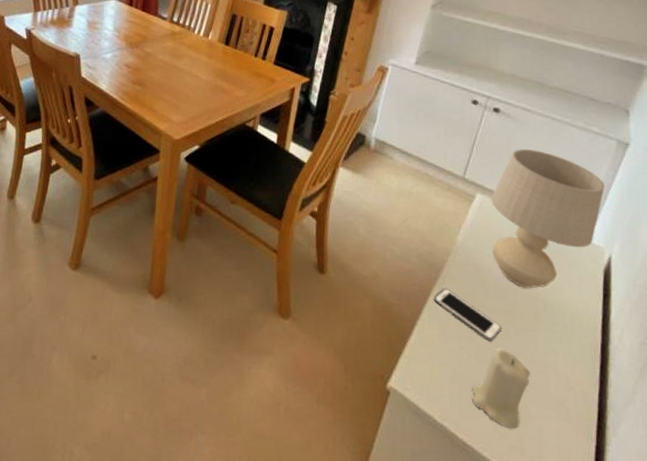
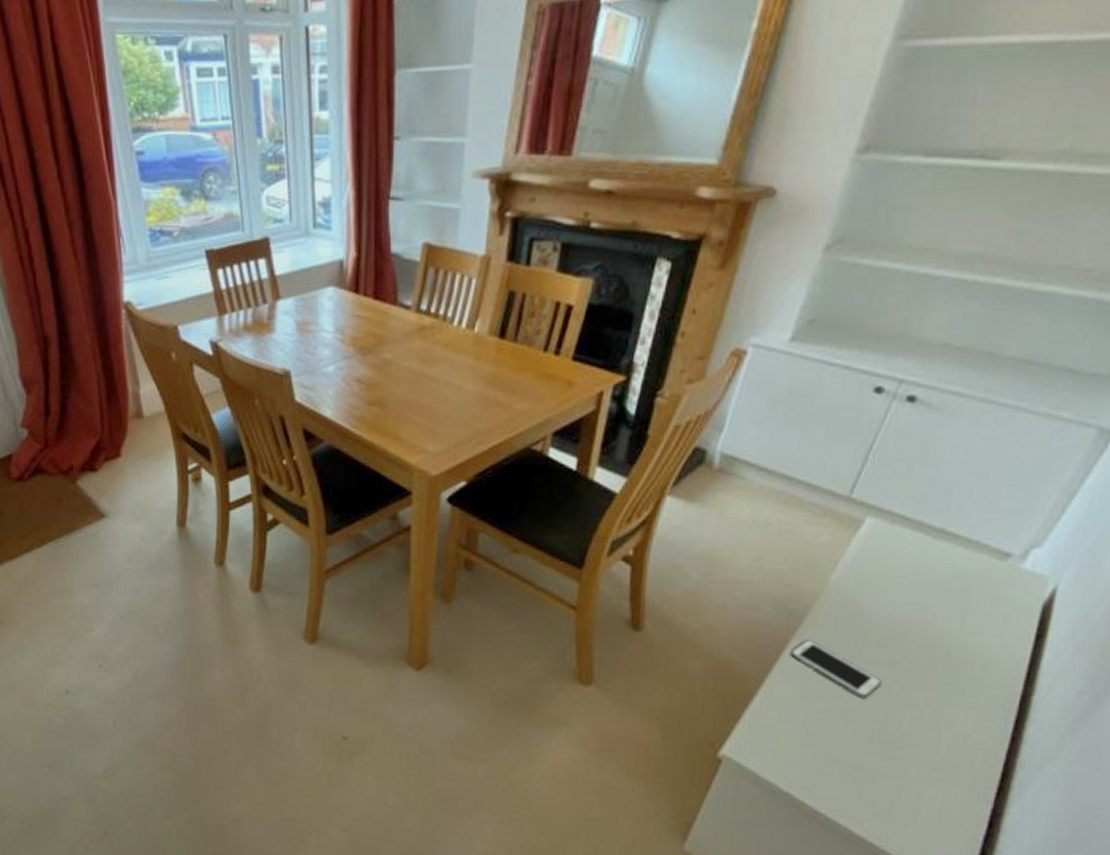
candle: present [472,348,530,428] -> none [831,706,915,793]
table lamp: present [491,149,605,289] -> none [880,451,1066,634]

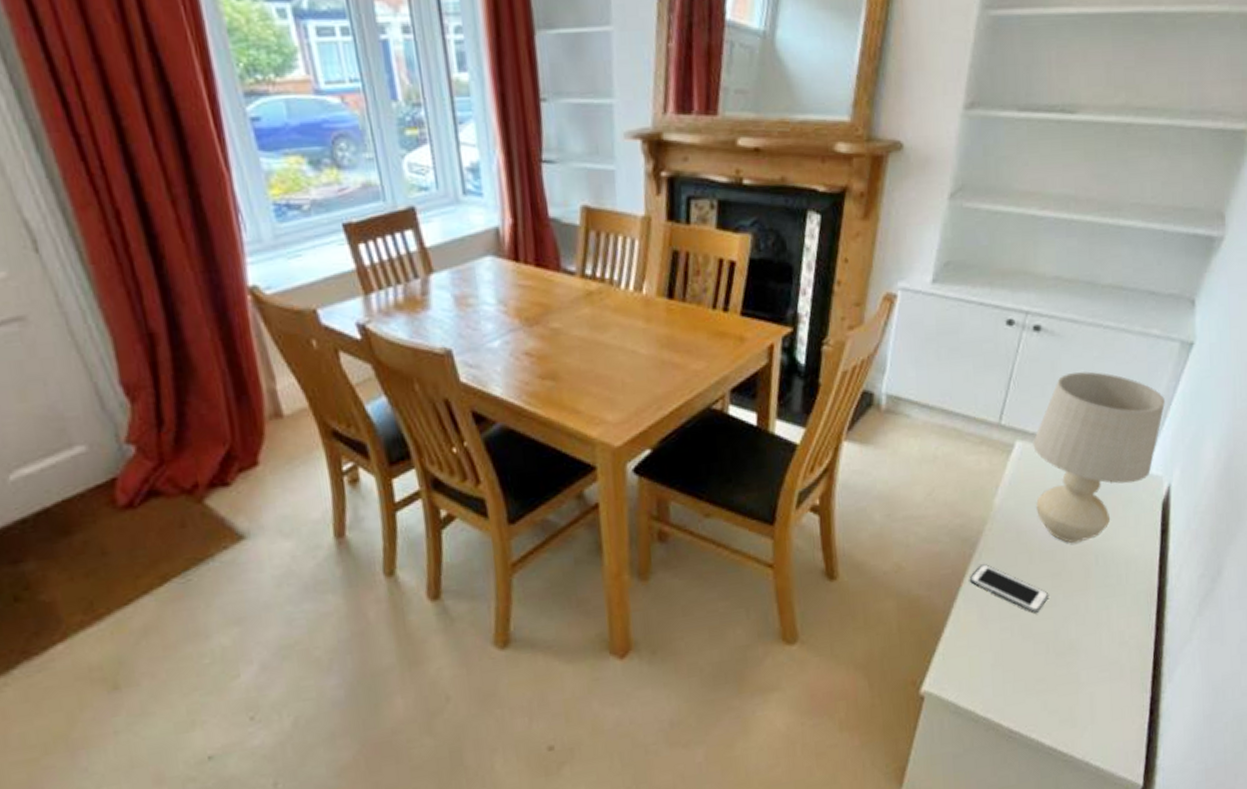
table lamp: none [880,451,1066,634] -> present [1033,371,1165,544]

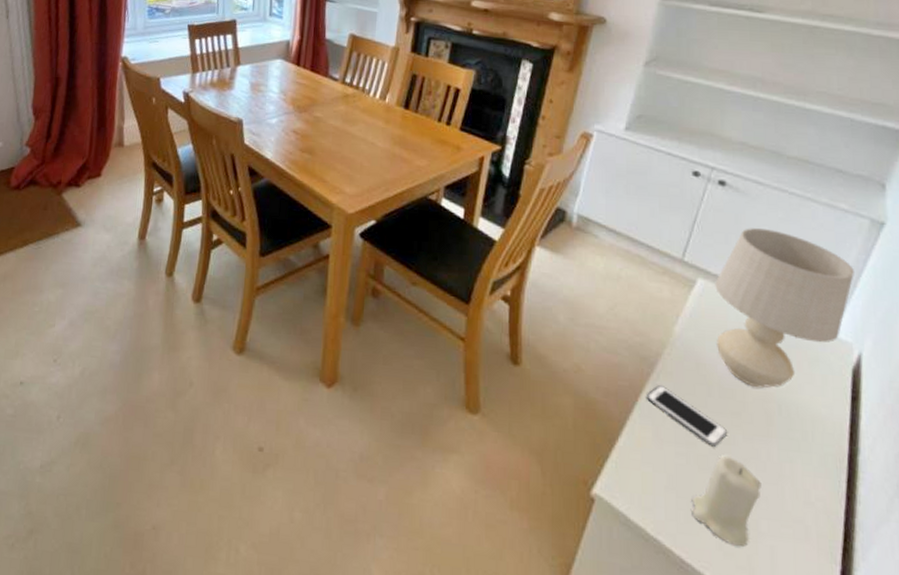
candle: none [1017,618,1081,703] -> present [691,455,762,547]

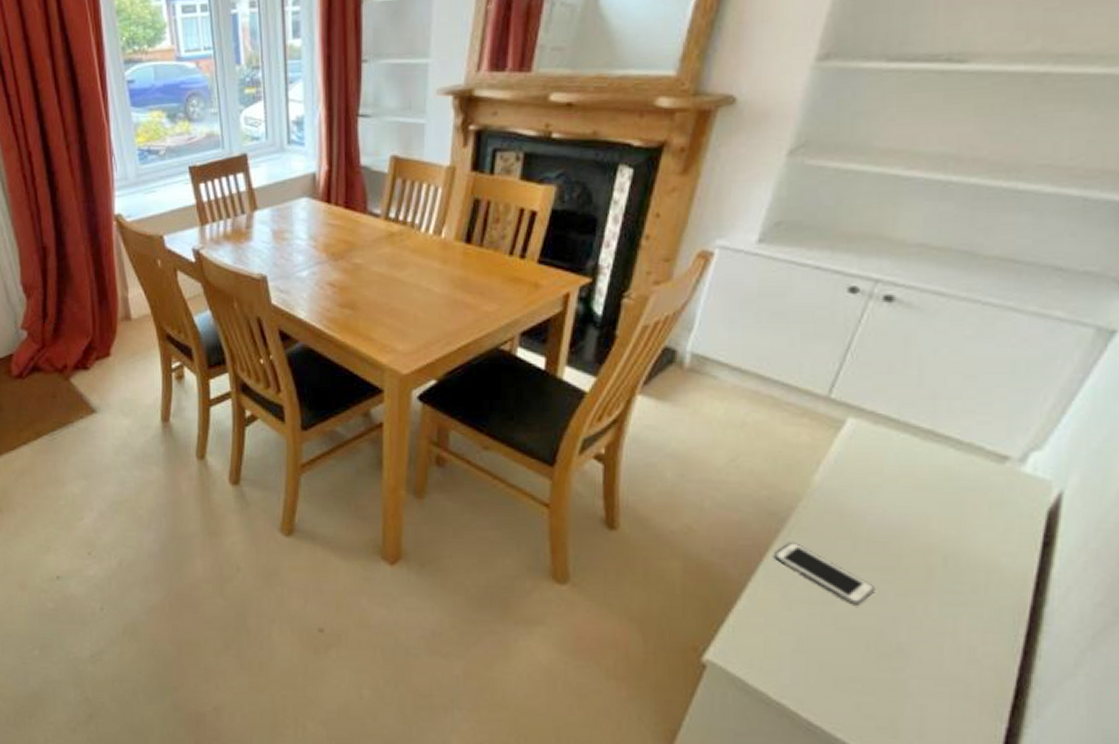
candle: present [691,455,762,547] -> none [824,614,914,707]
table lamp: present [715,228,854,389] -> none [868,351,1065,539]

